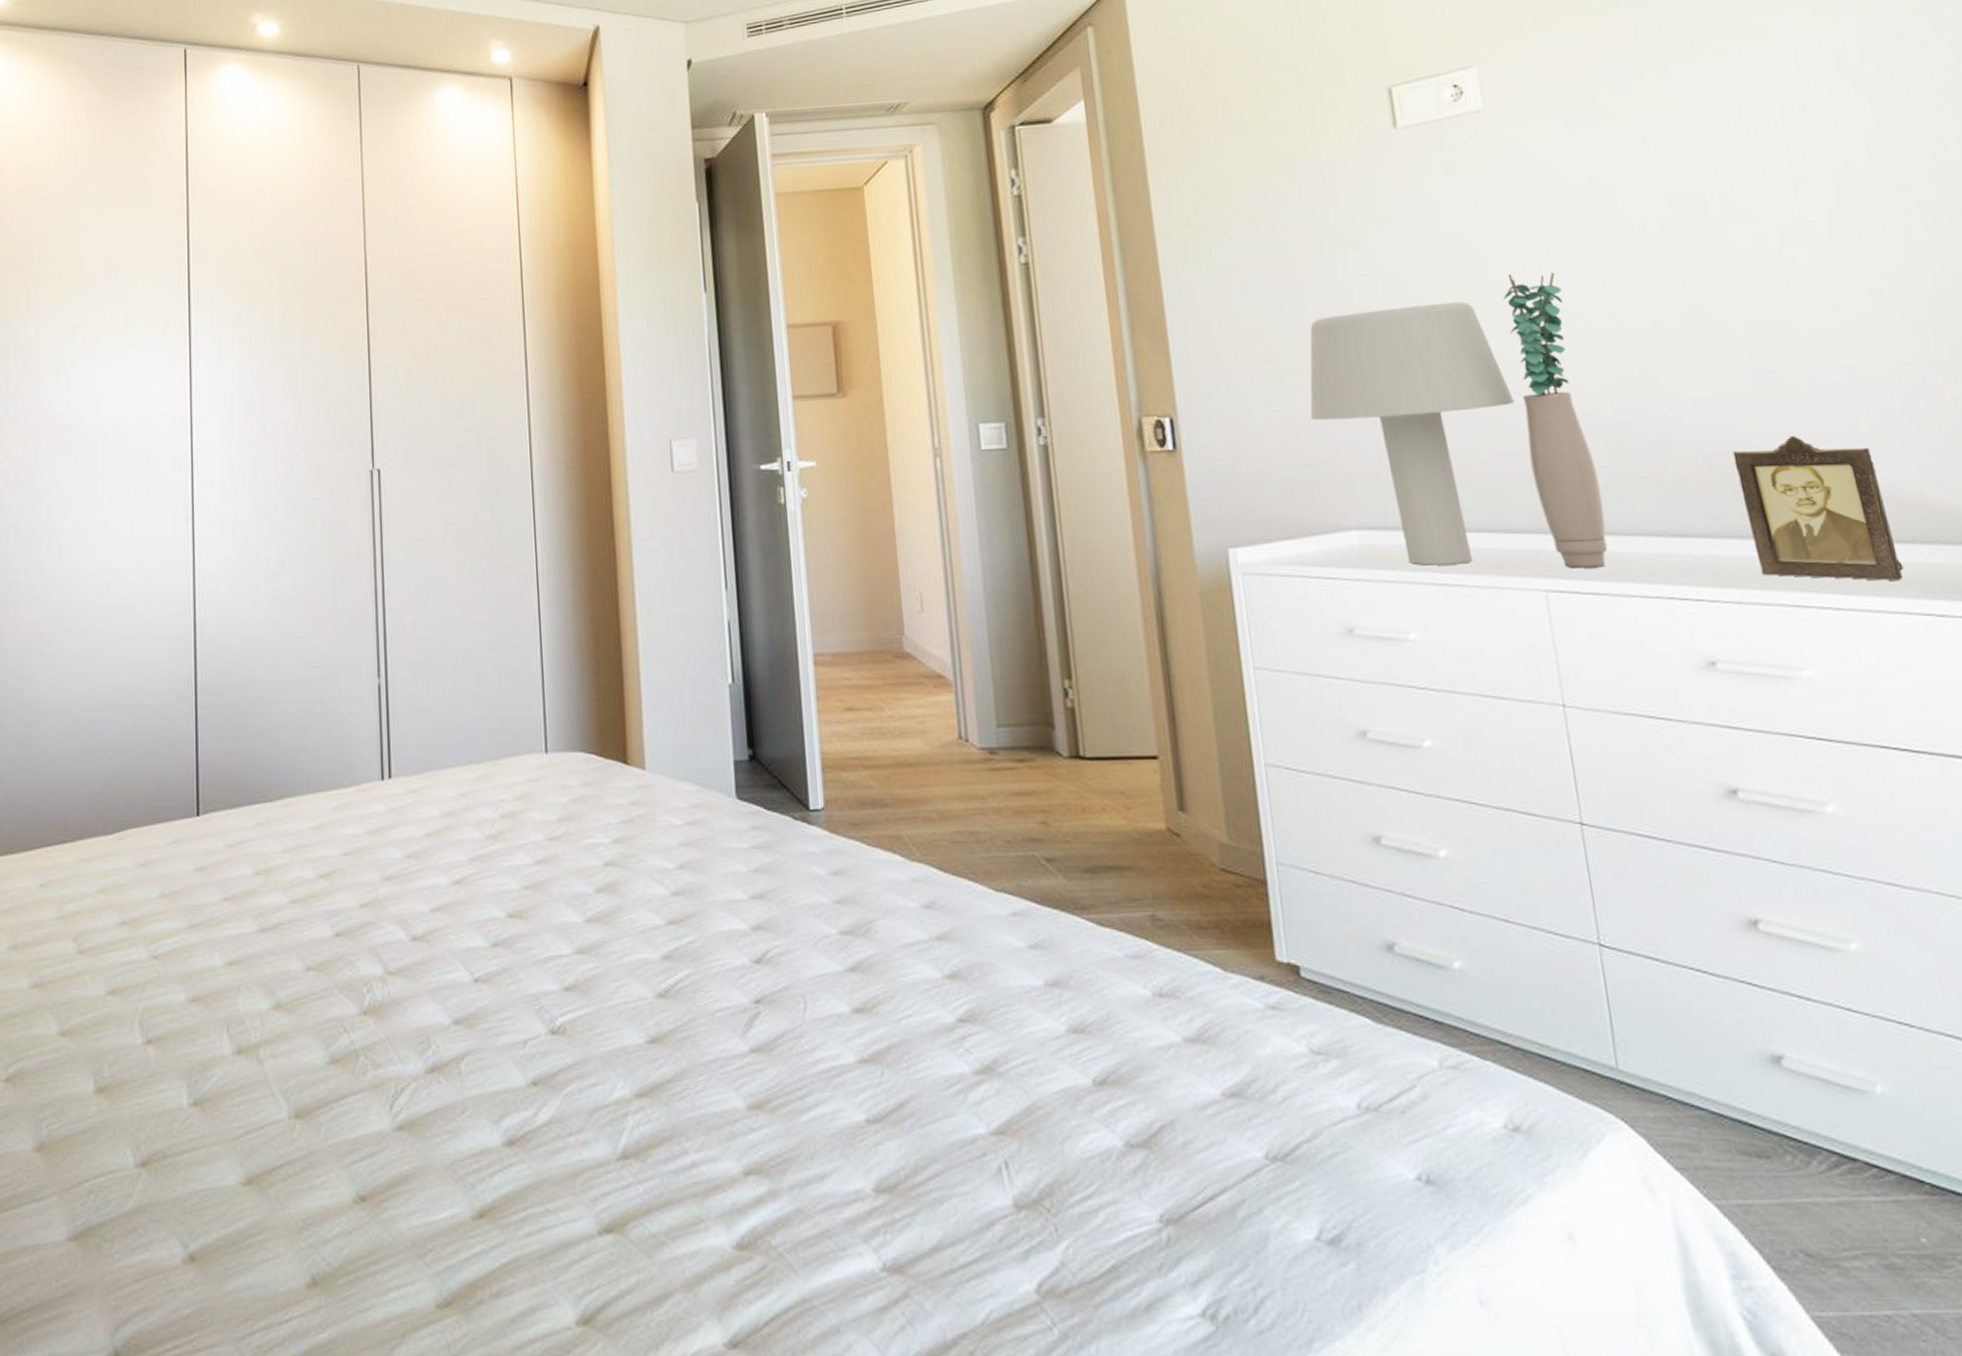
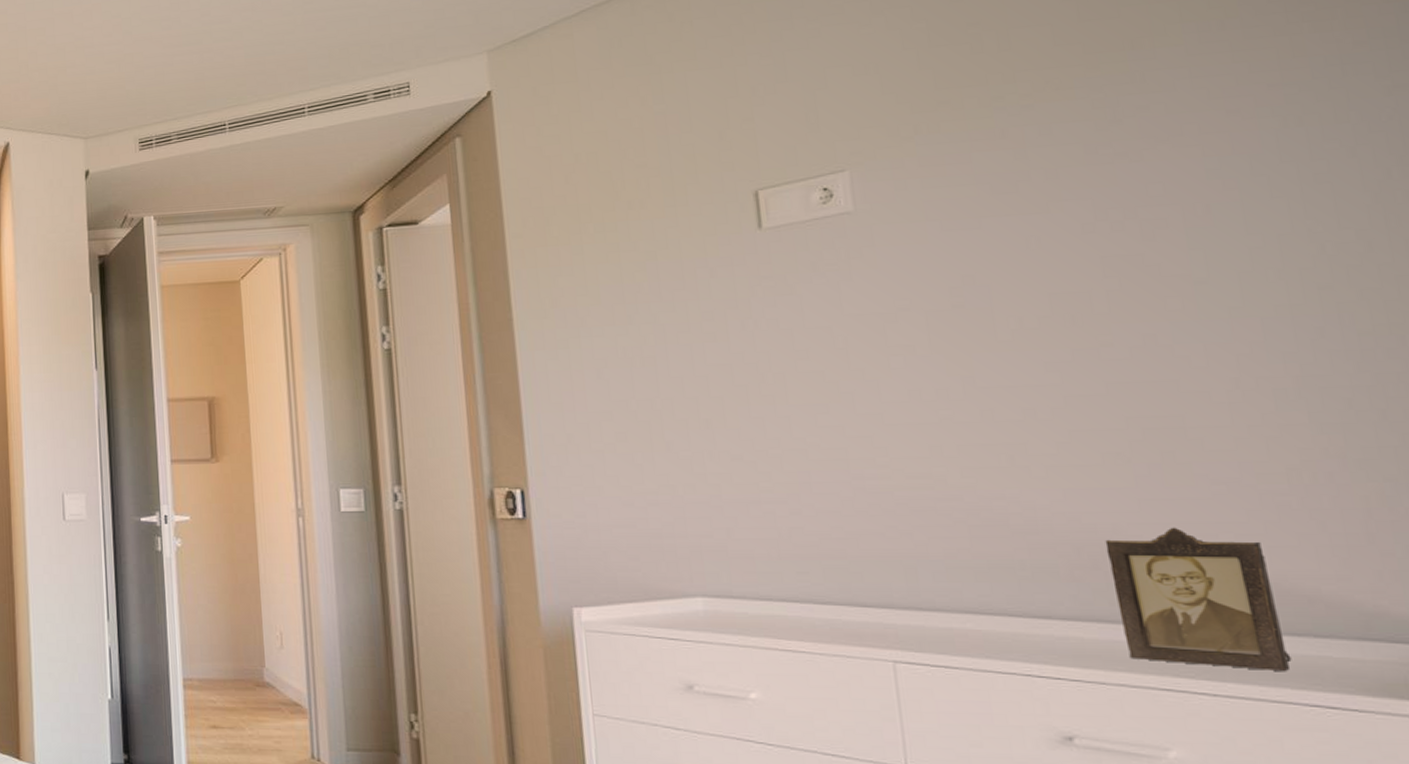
table lamp: present [1310,301,1514,566] -> none [659,391,871,633]
vase: present [1502,272,1607,568] -> none [863,365,962,643]

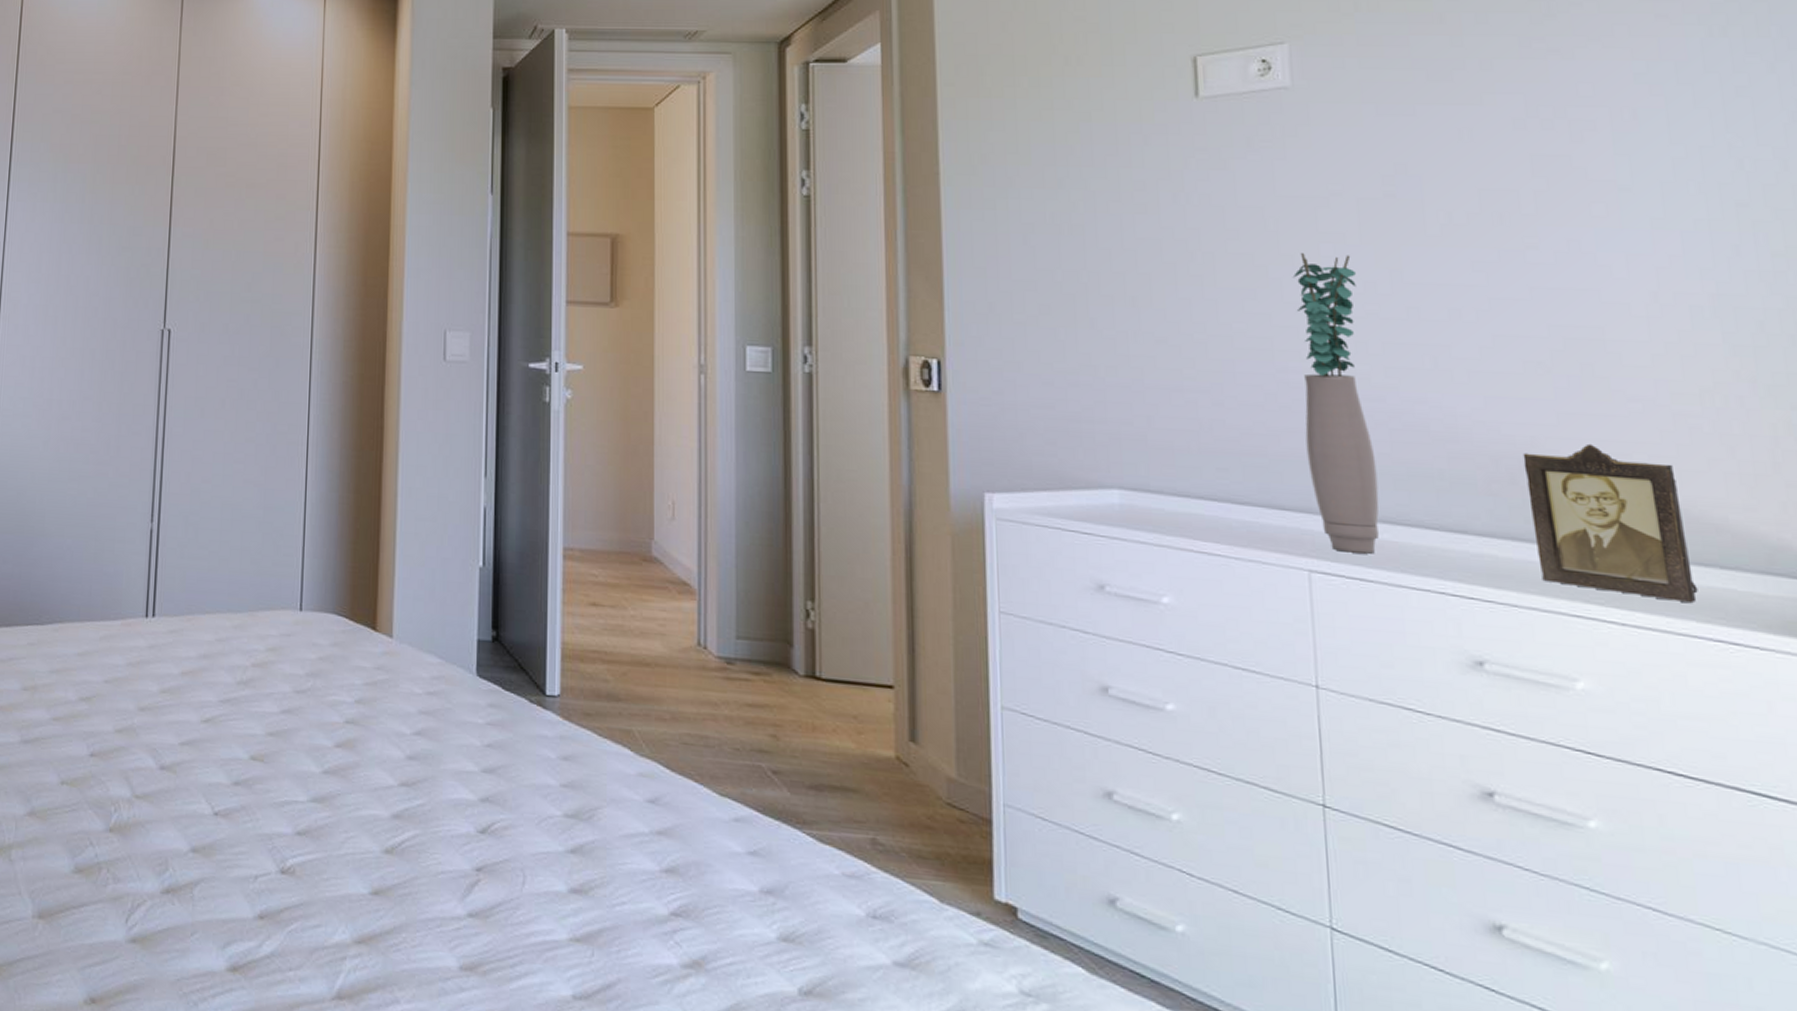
vase: none [863,365,962,643] -> present [1292,253,1380,554]

